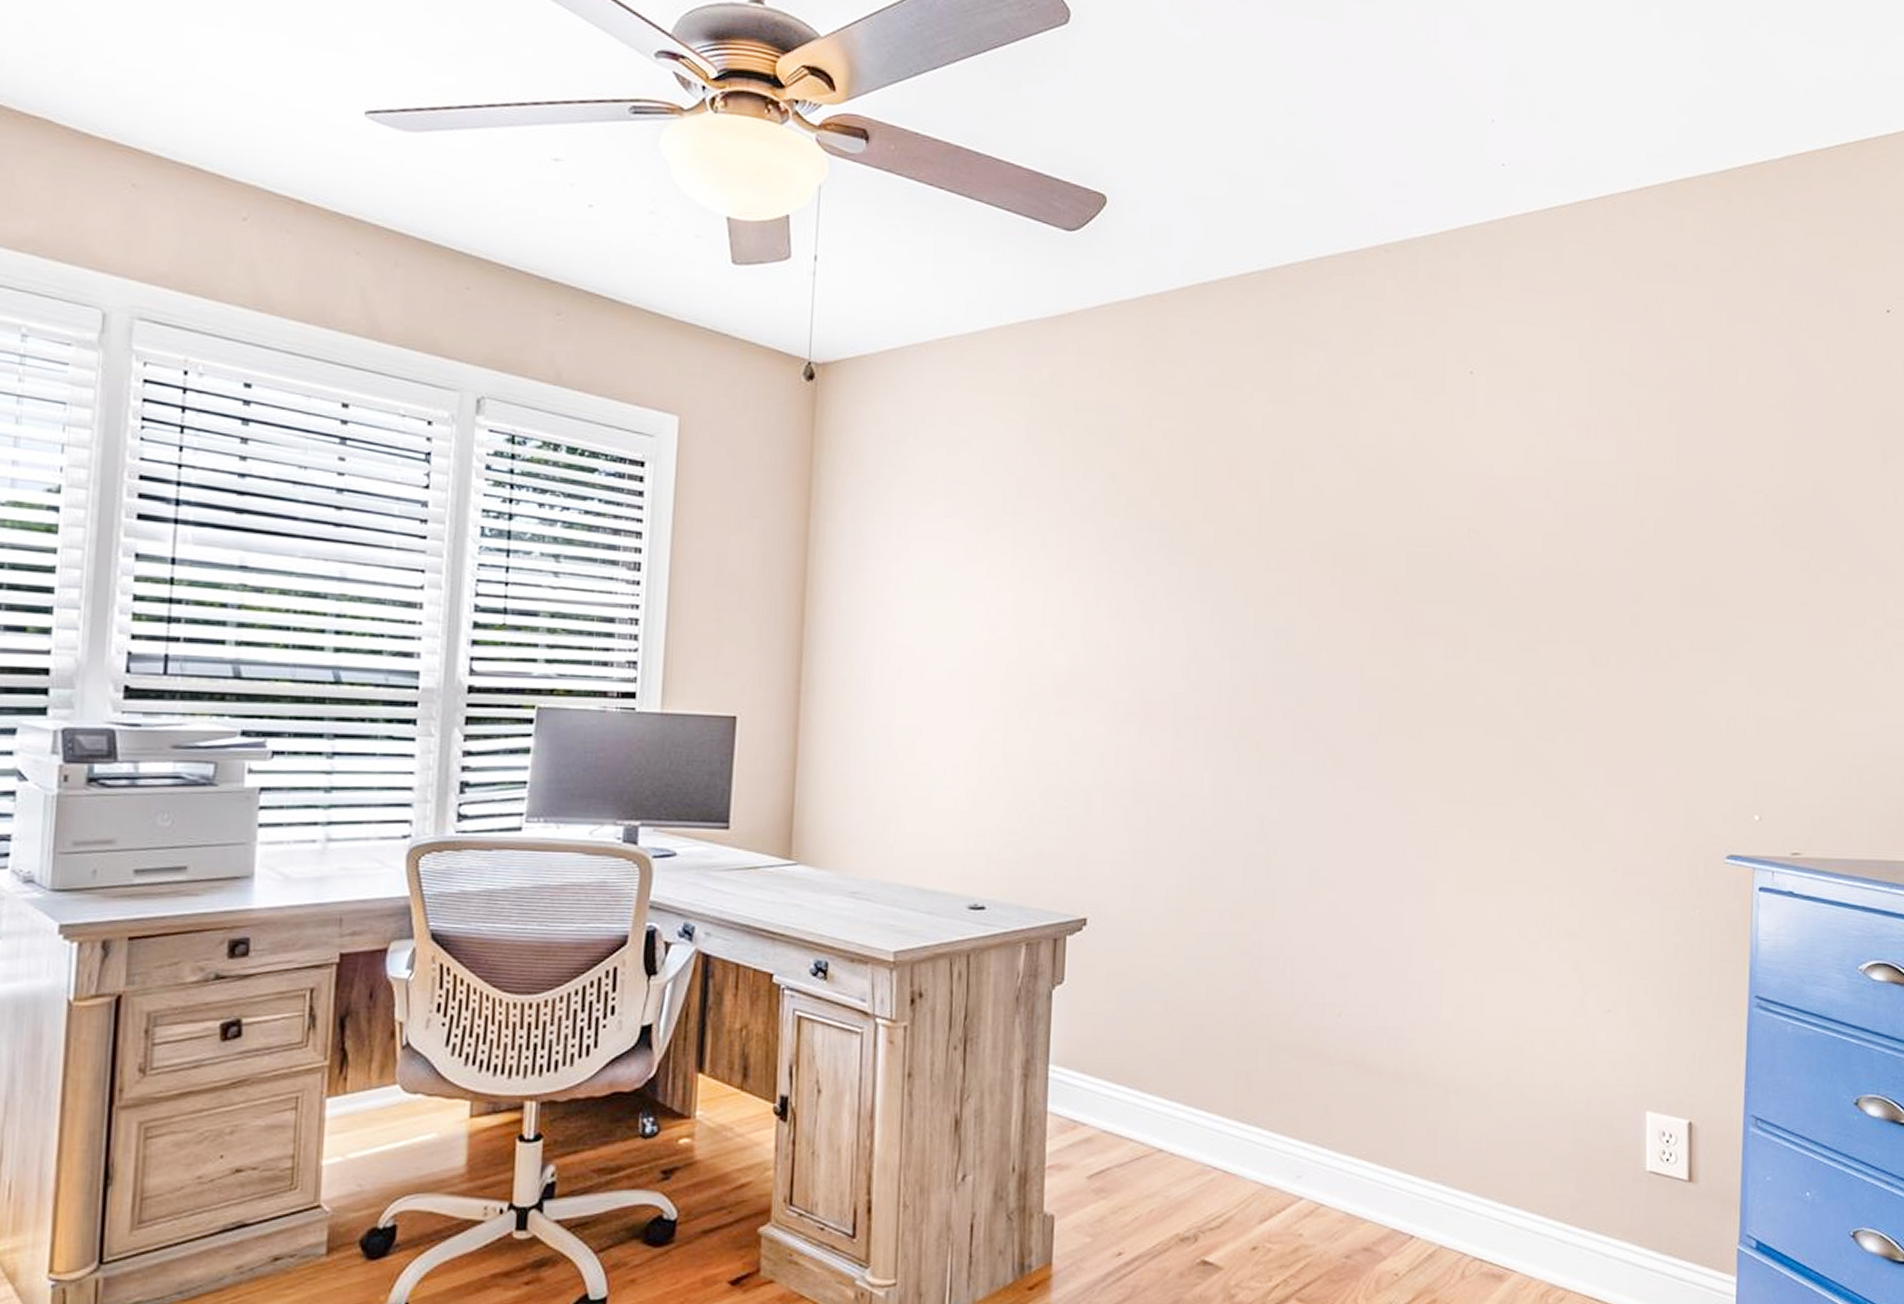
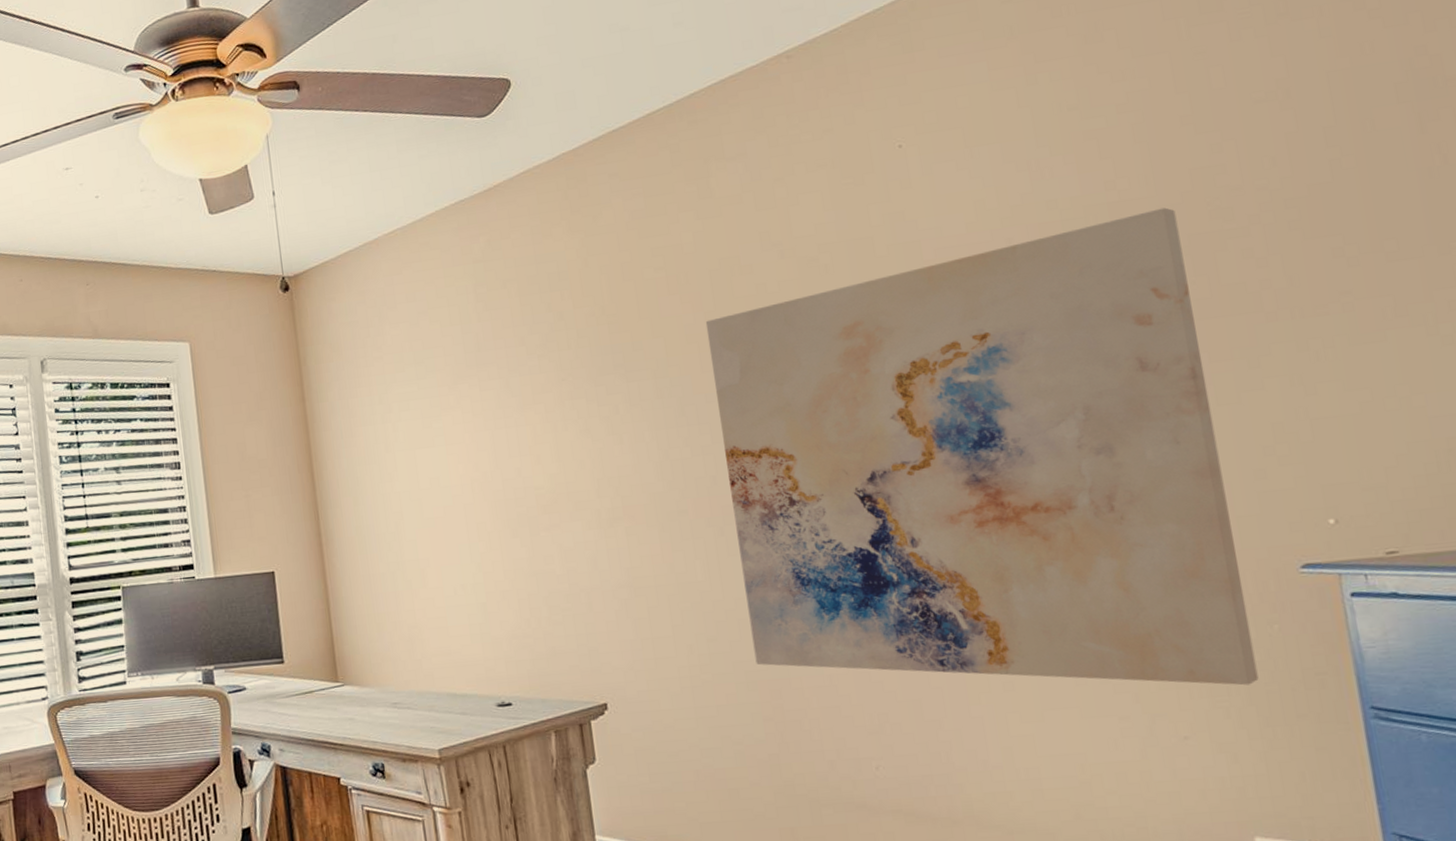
wall art: none [1244,490,1689,965] -> present [705,207,1259,686]

